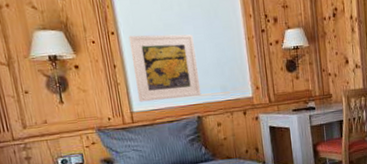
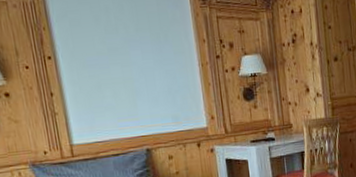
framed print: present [128,34,202,102] -> none [67,59,151,134]

